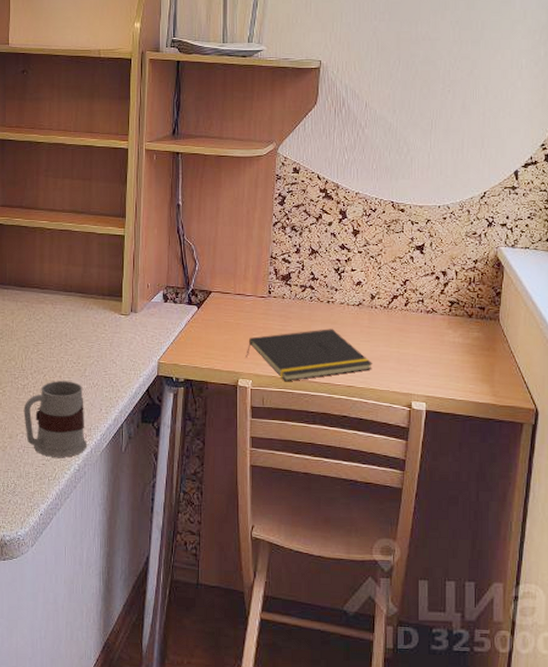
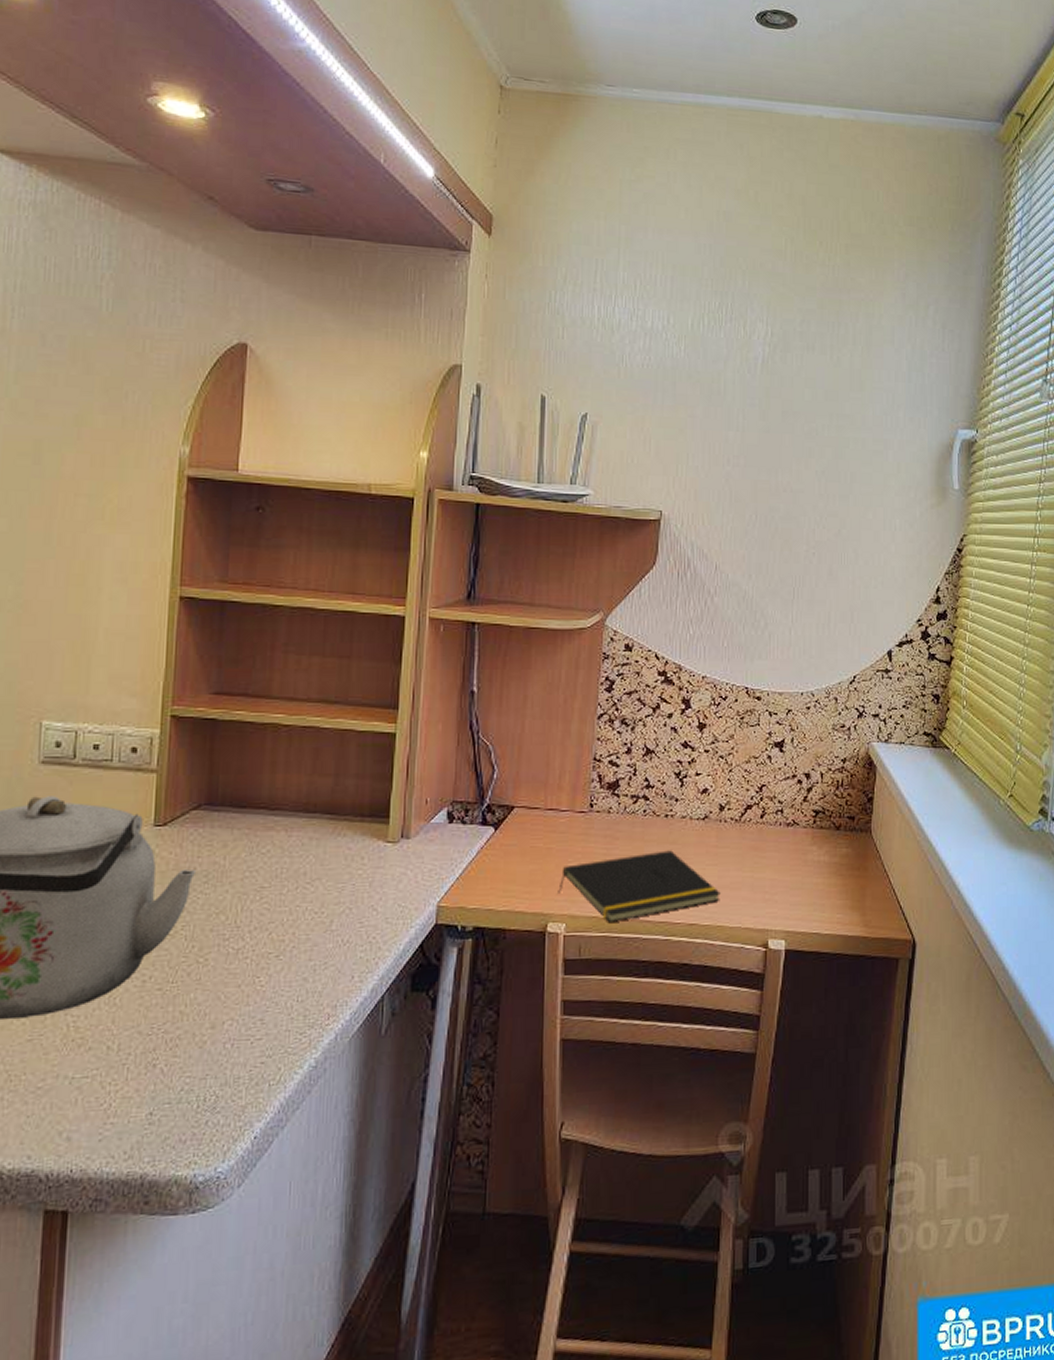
mug: present [23,381,87,457] -> none [235,939,329,1051]

